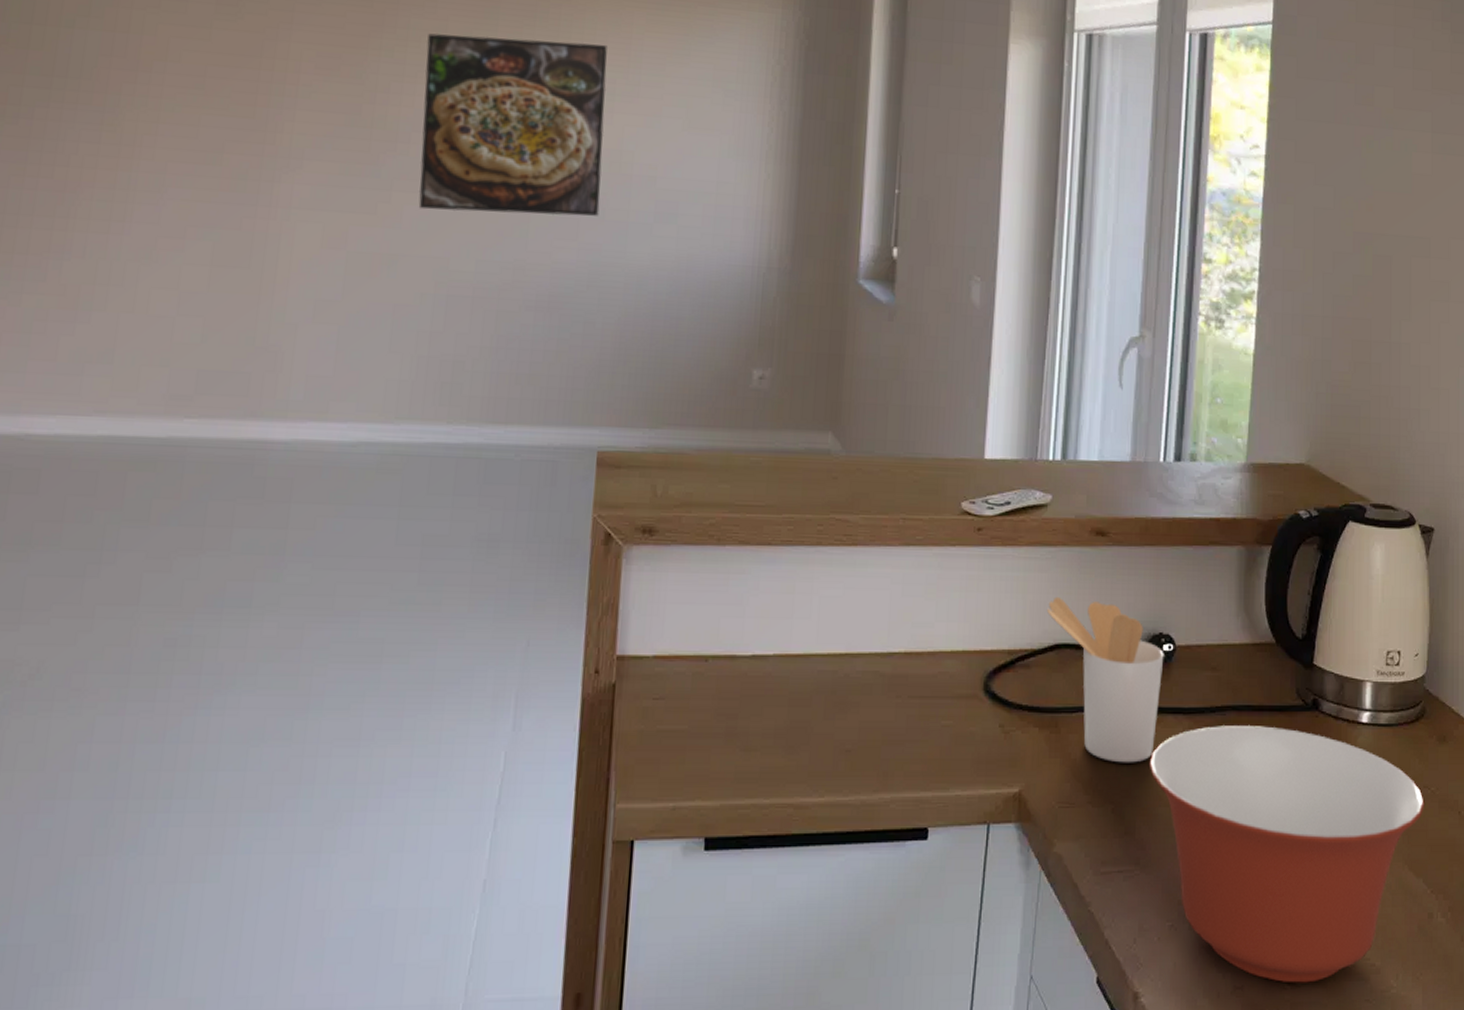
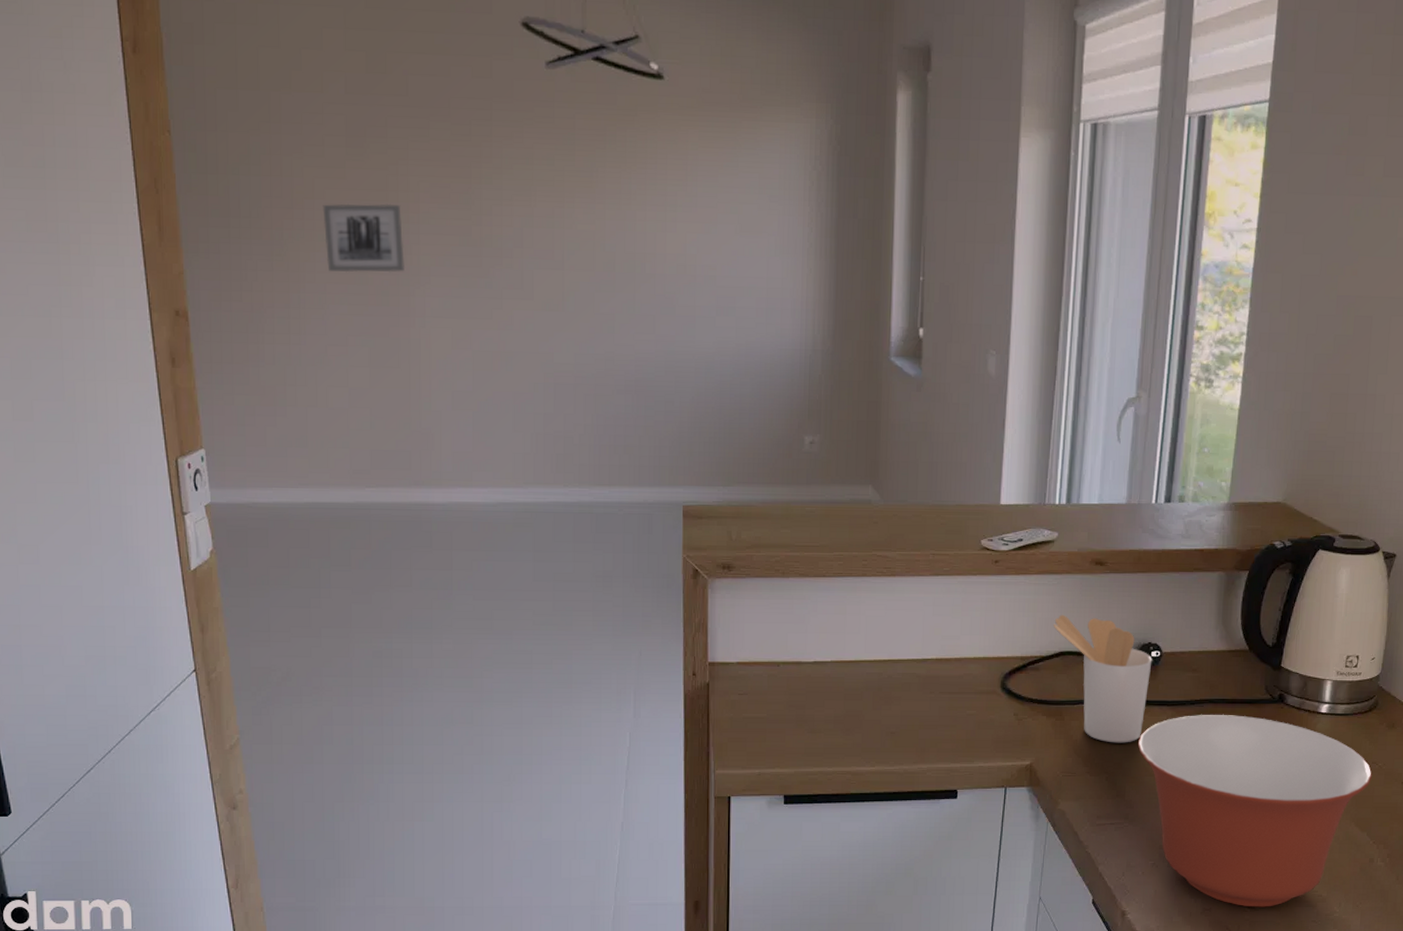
wall art: none [172,68,276,153] -> present [323,203,404,273]
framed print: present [418,33,607,216] -> none [518,160,671,313]

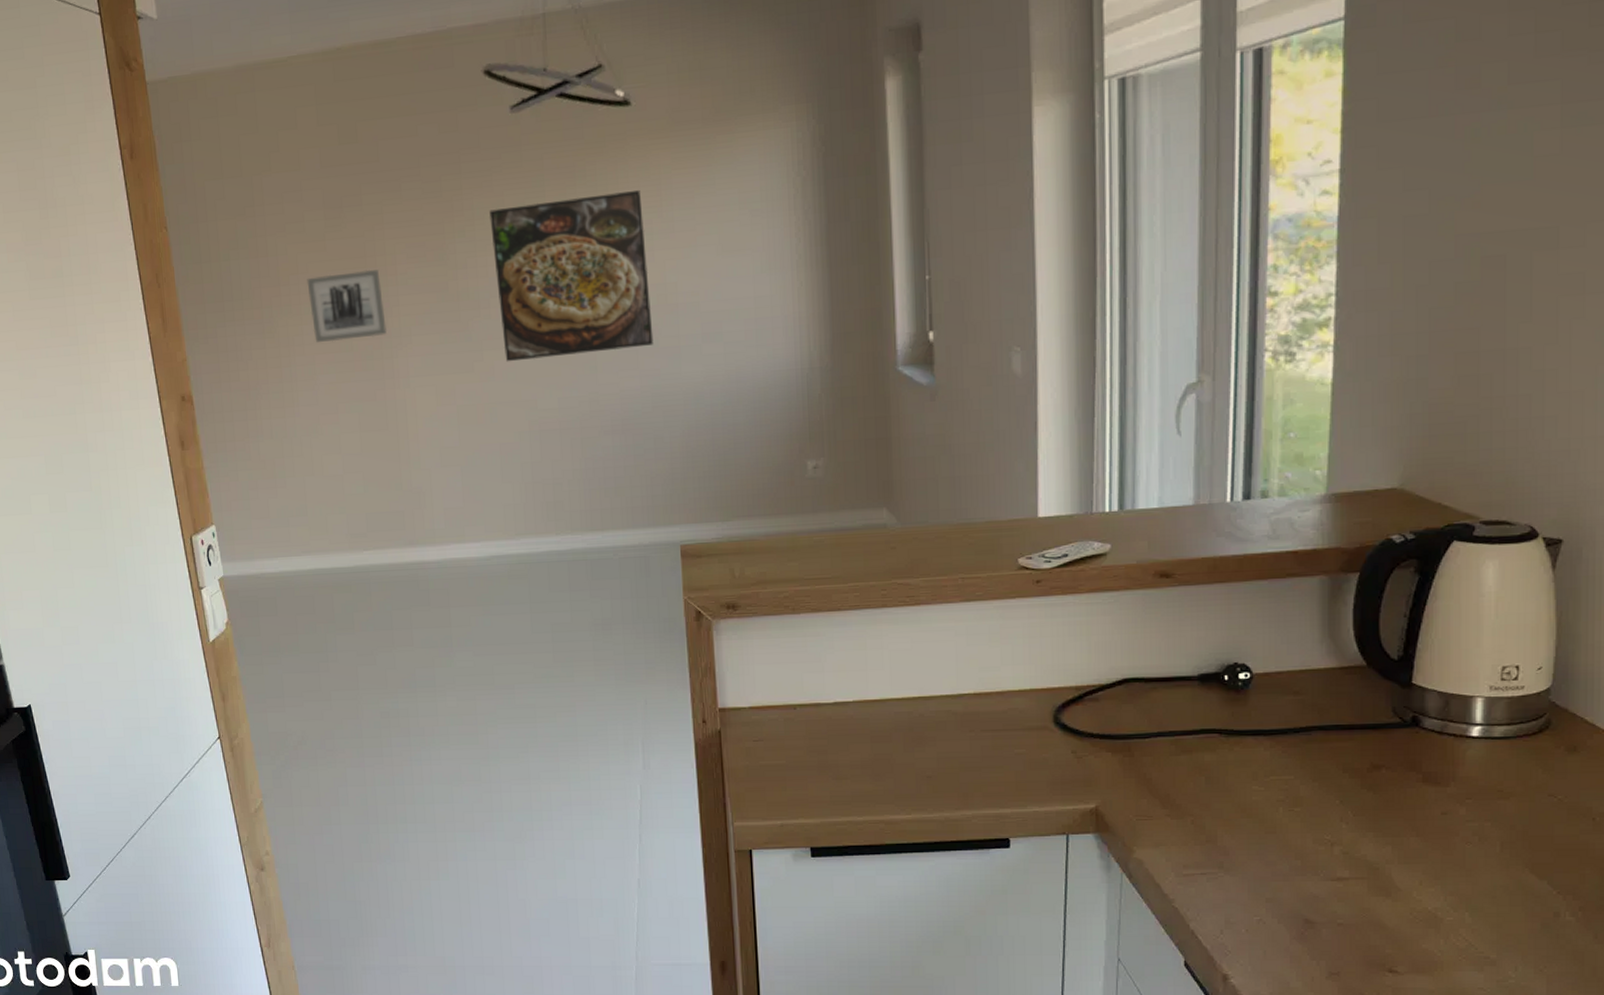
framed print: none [518,160,671,313] -> present [489,189,654,362]
utensil holder: present [1053,614,1152,743] -> none [1112,636,1241,781]
mixing bowl: present [1137,714,1372,907] -> none [1228,742,1549,971]

